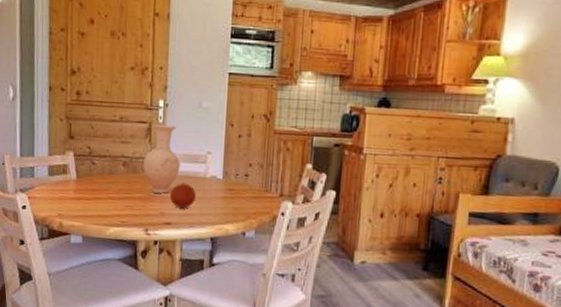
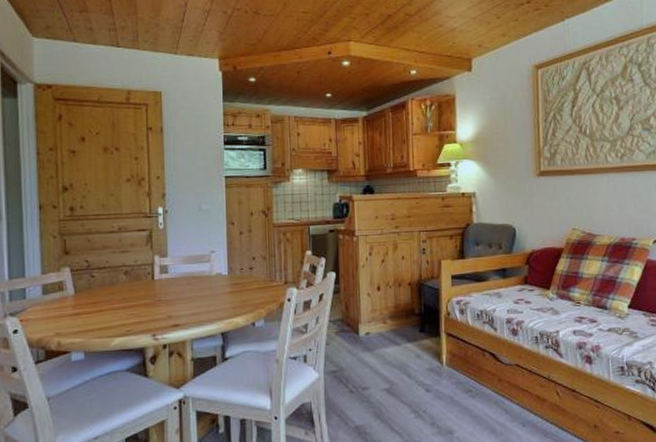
vase: present [143,124,180,194] -> none [146,230,184,297]
fruit: present [169,183,196,208] -> none [175,283,203,308]

